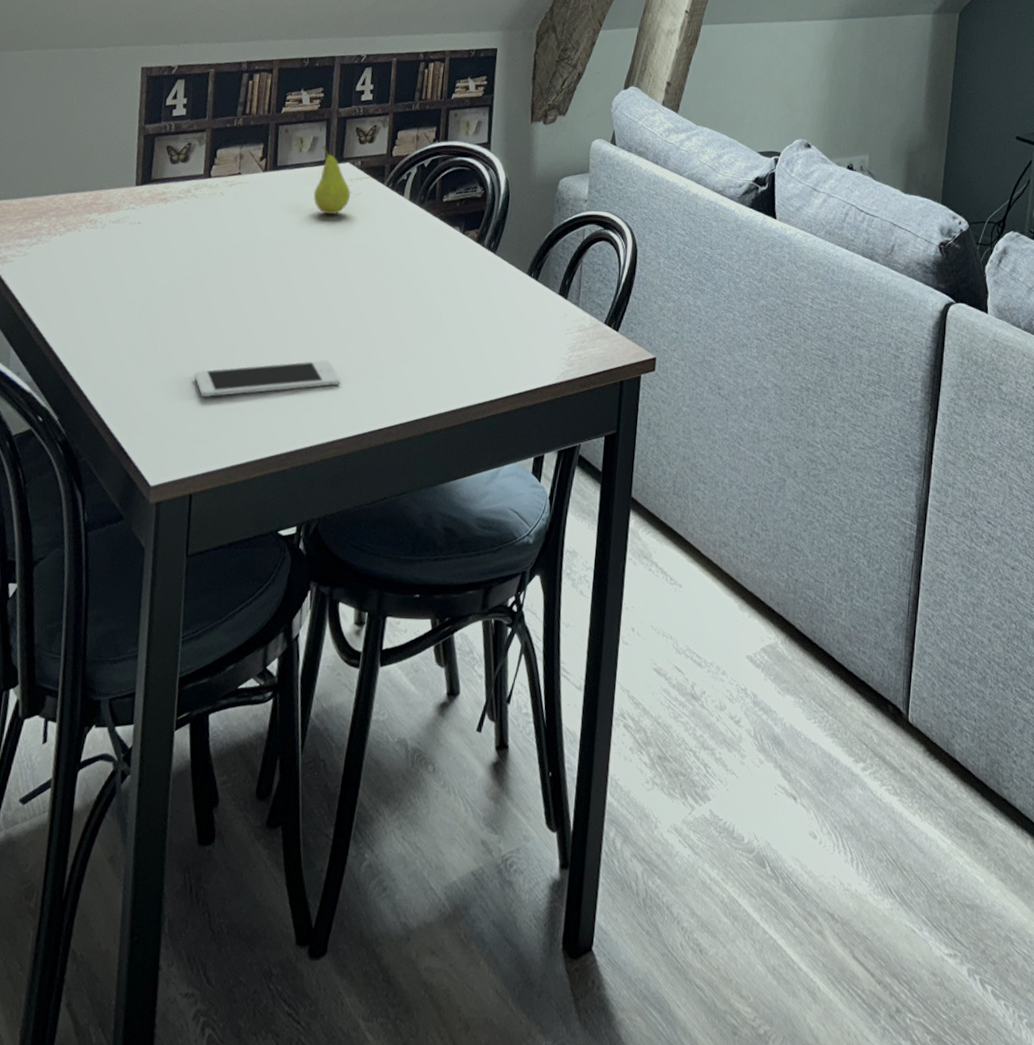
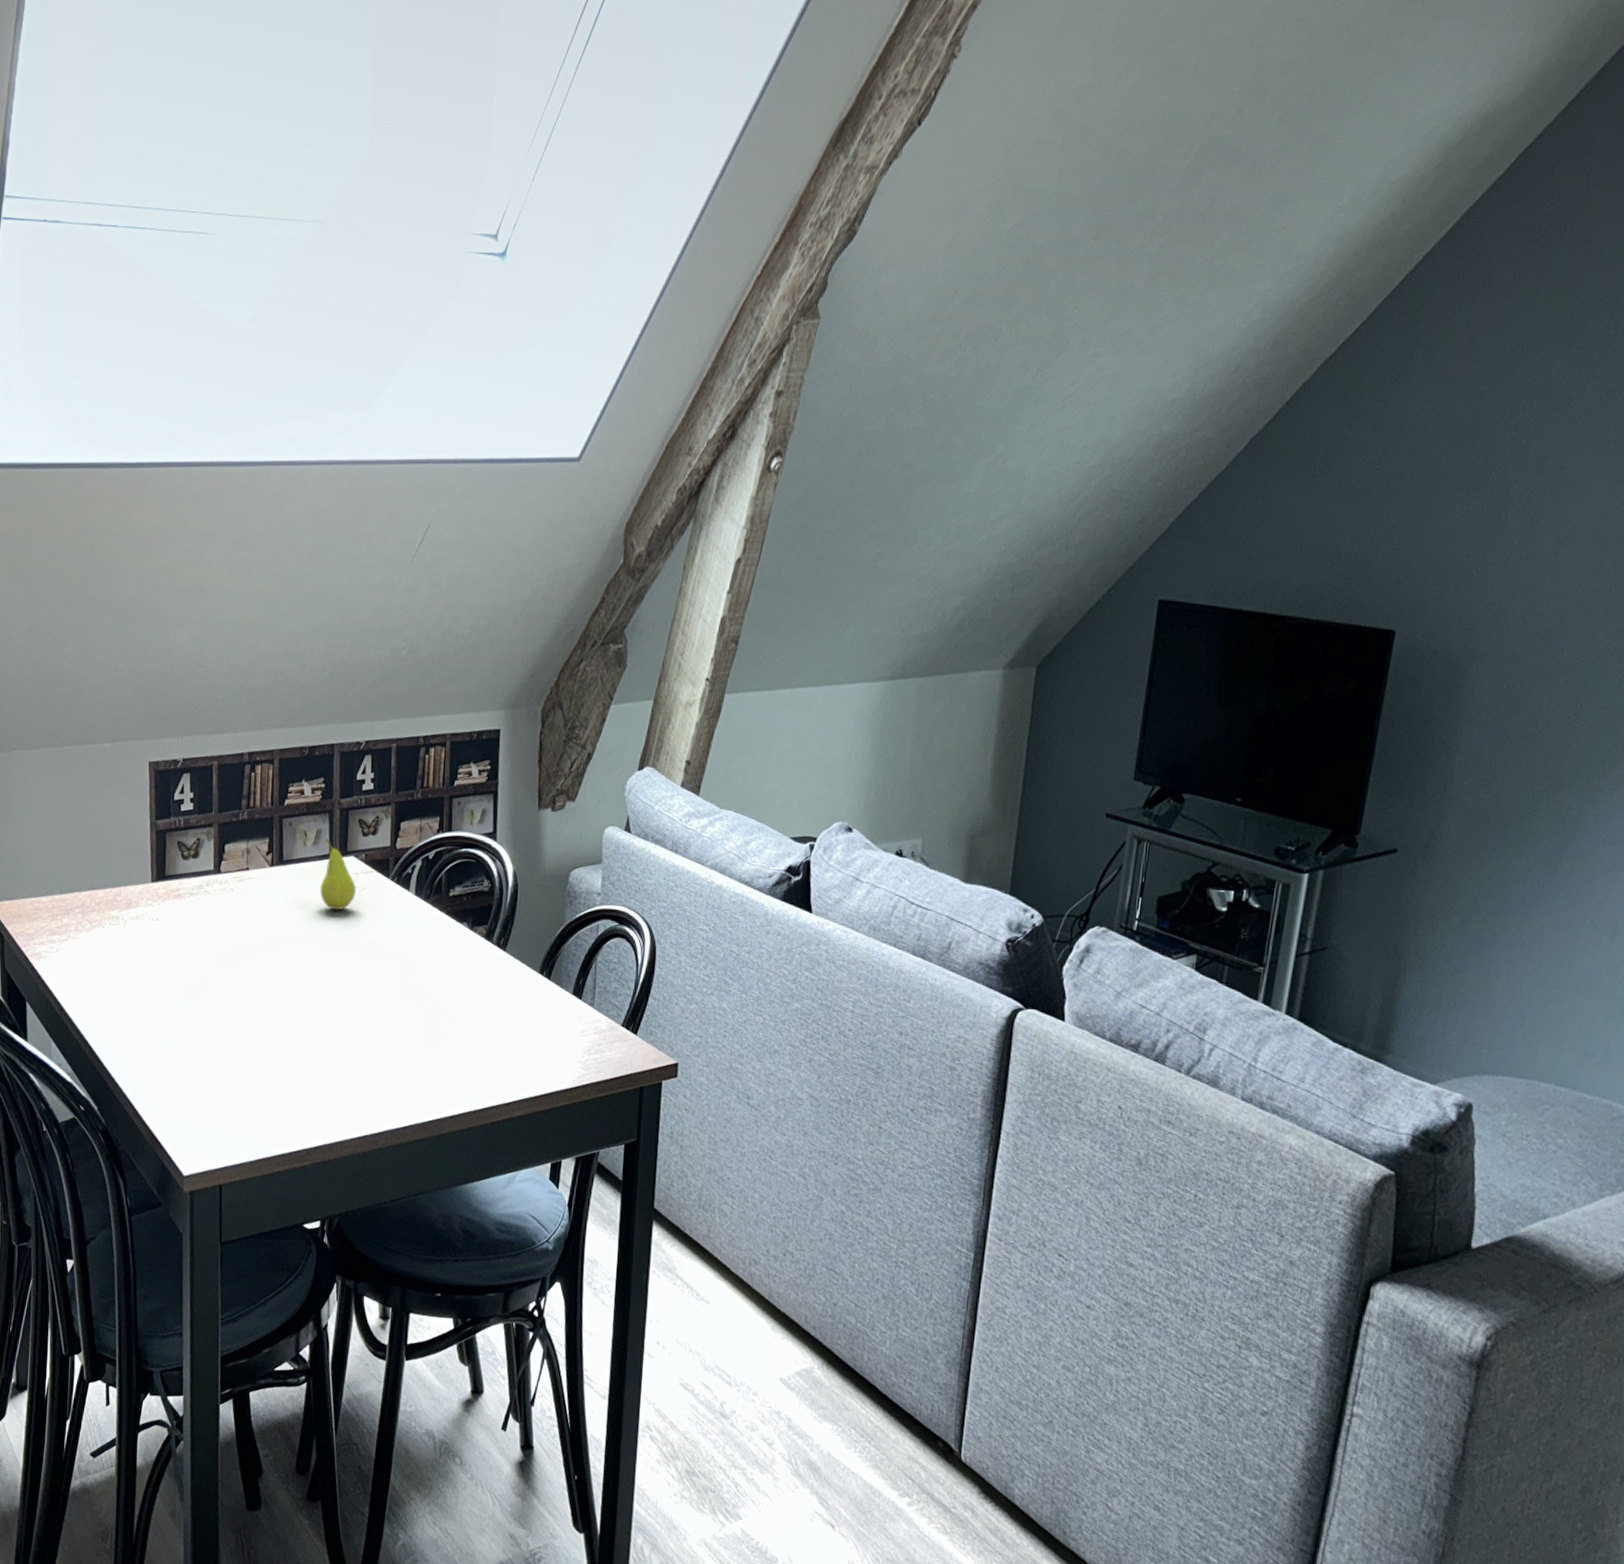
cell phone: present [194,359,341,397] -> none [216,1057,355,1092]

